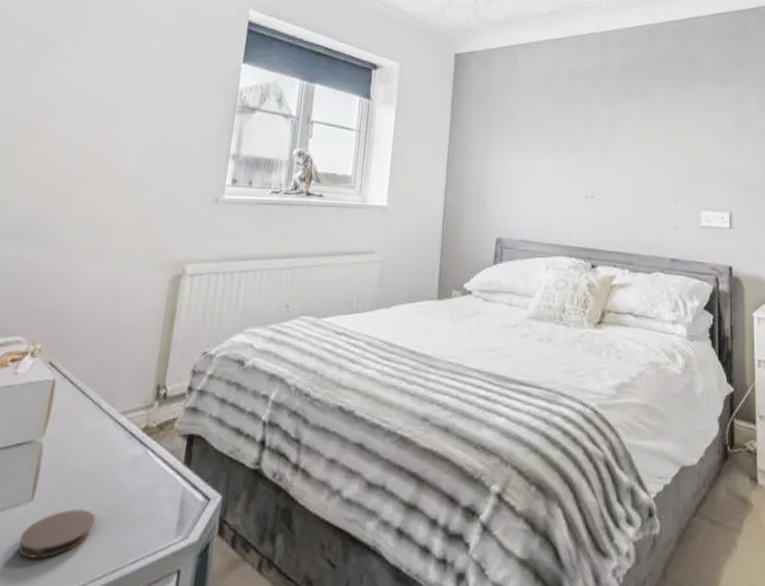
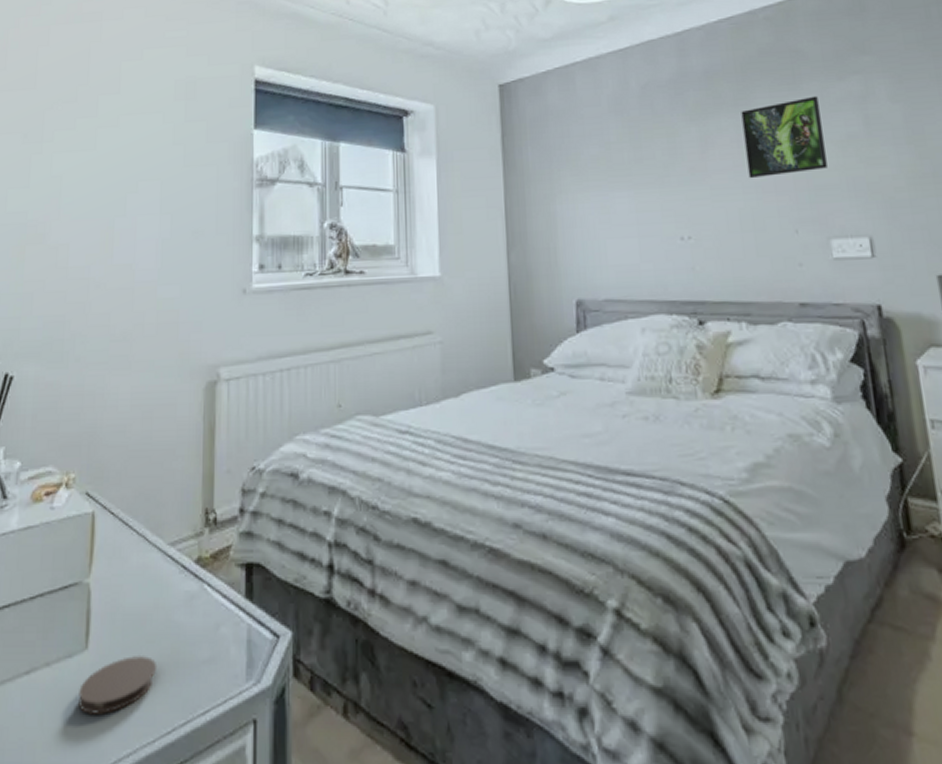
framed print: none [644,96,705,156] -> present [741,95,828,179]

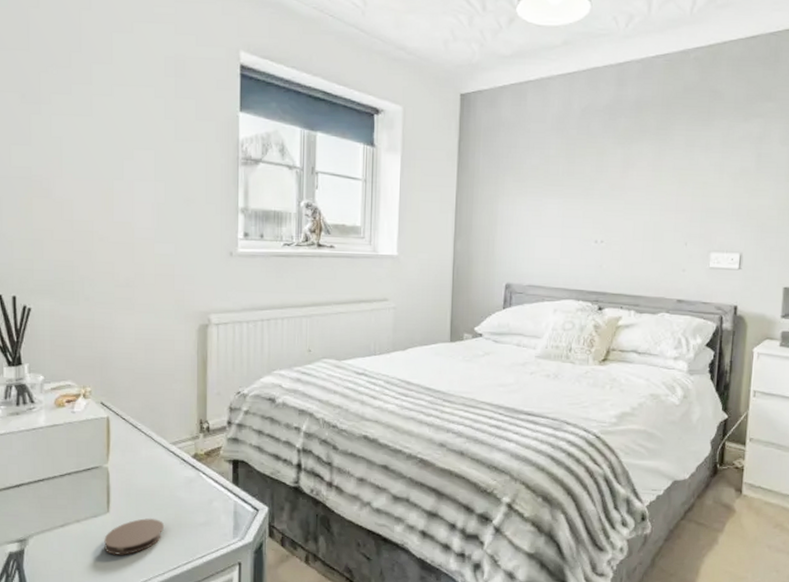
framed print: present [741,95,828,179] -> none [657,132,724,198]

